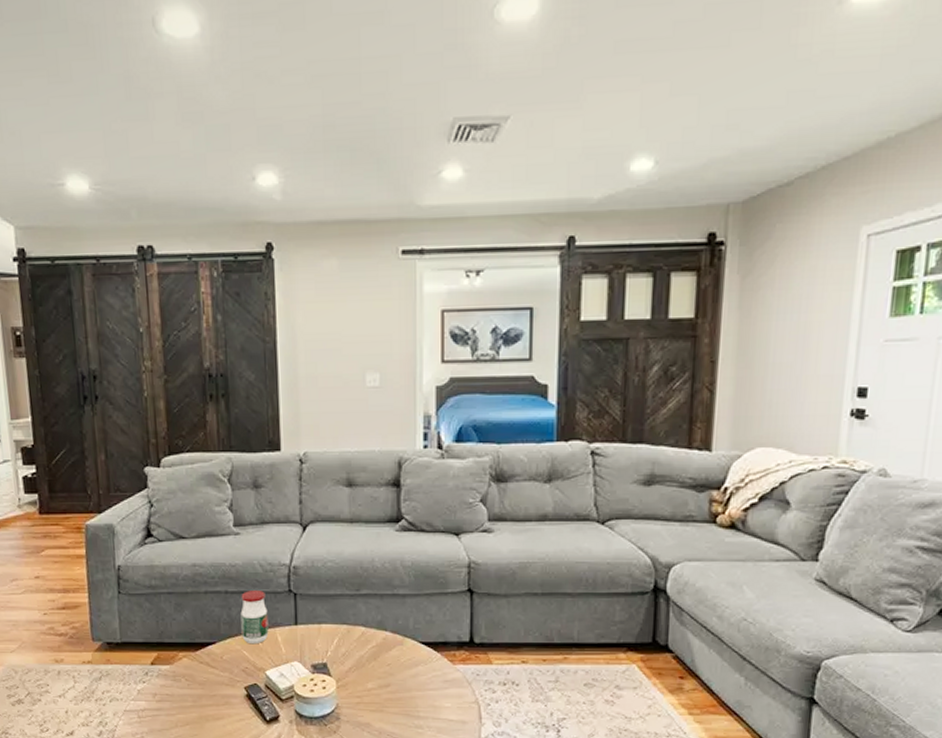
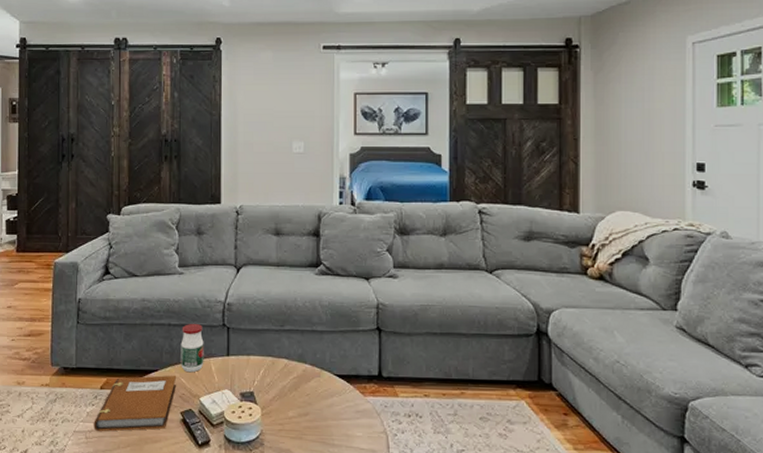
notebook: none [146,648,239,710] -> present [94,375,177,432]

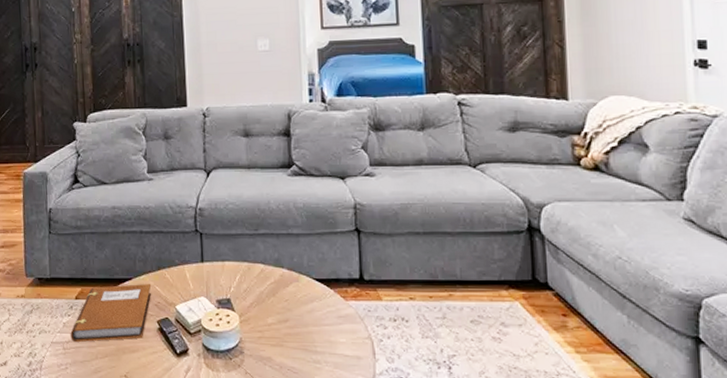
jar: present [181,324,204,373] -> none [153,231,178,281]

